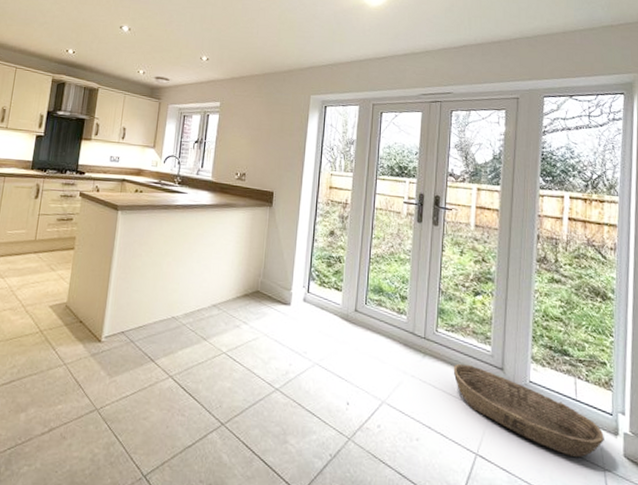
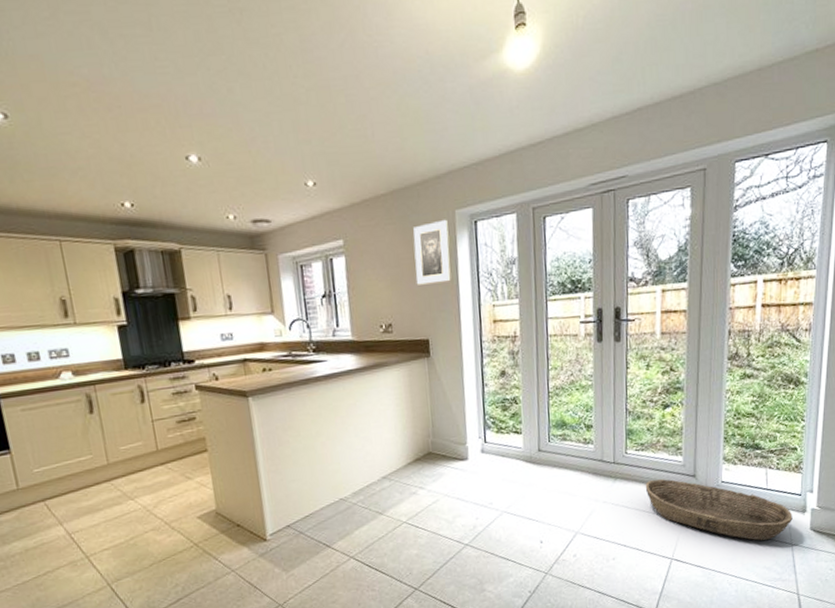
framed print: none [271,100,303,149] -> present [413,219,451,285]

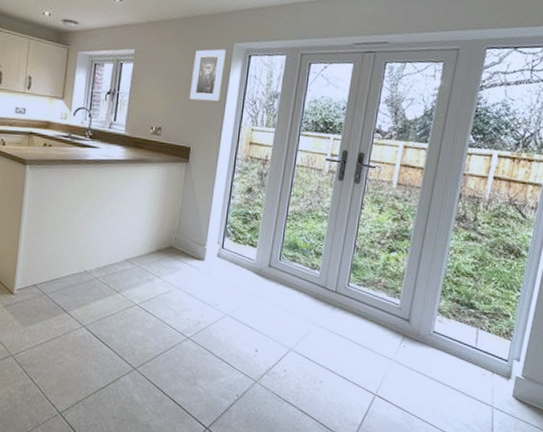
basket: present [645,479,793,541] -> none [360,316,497,398]

